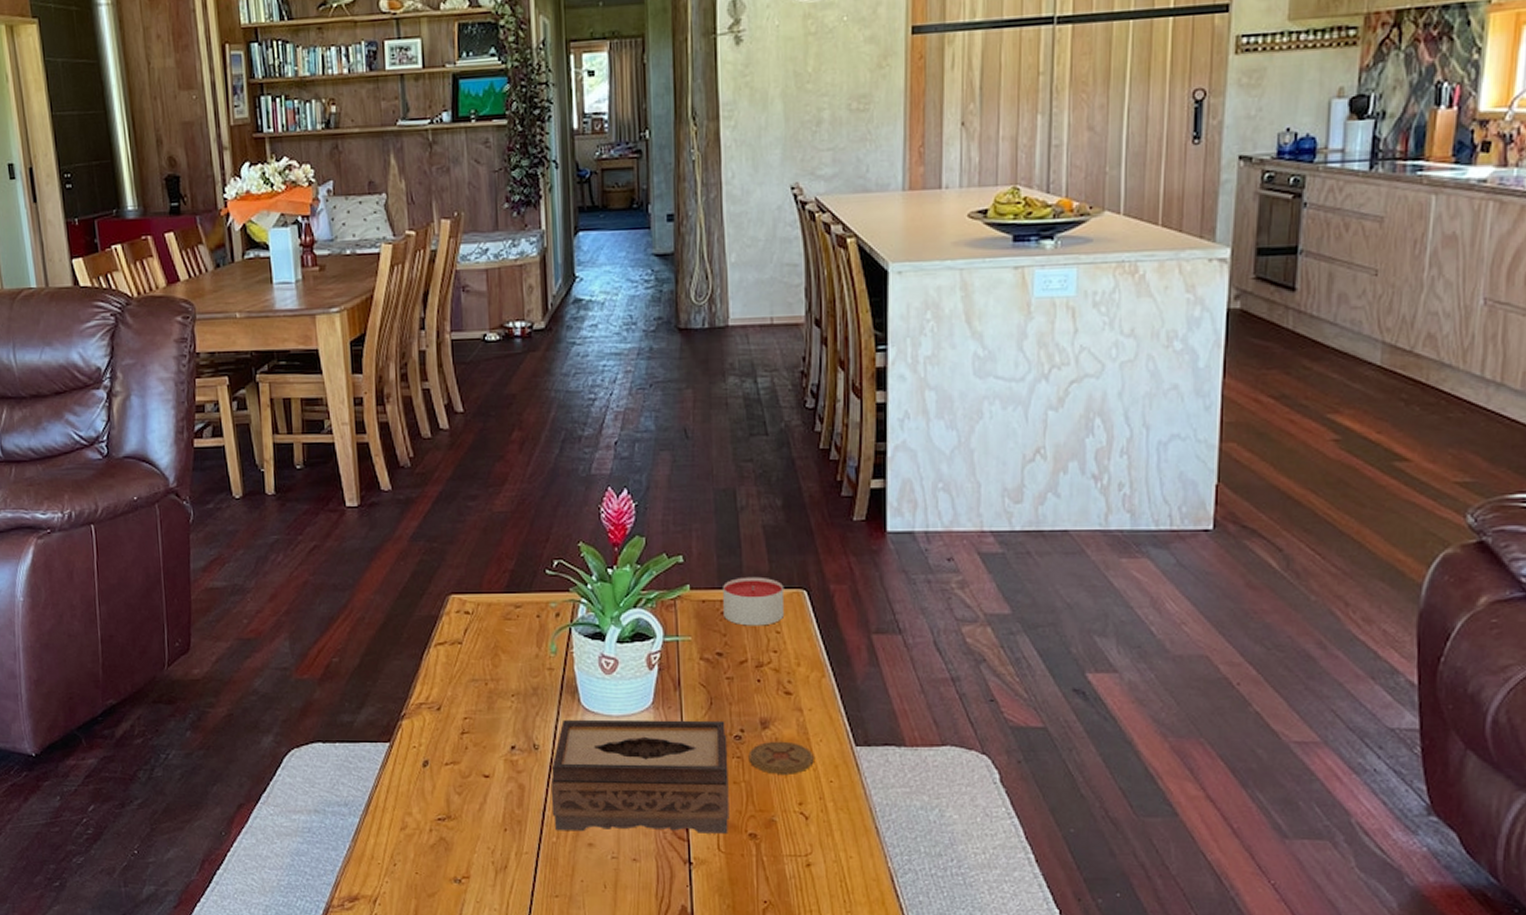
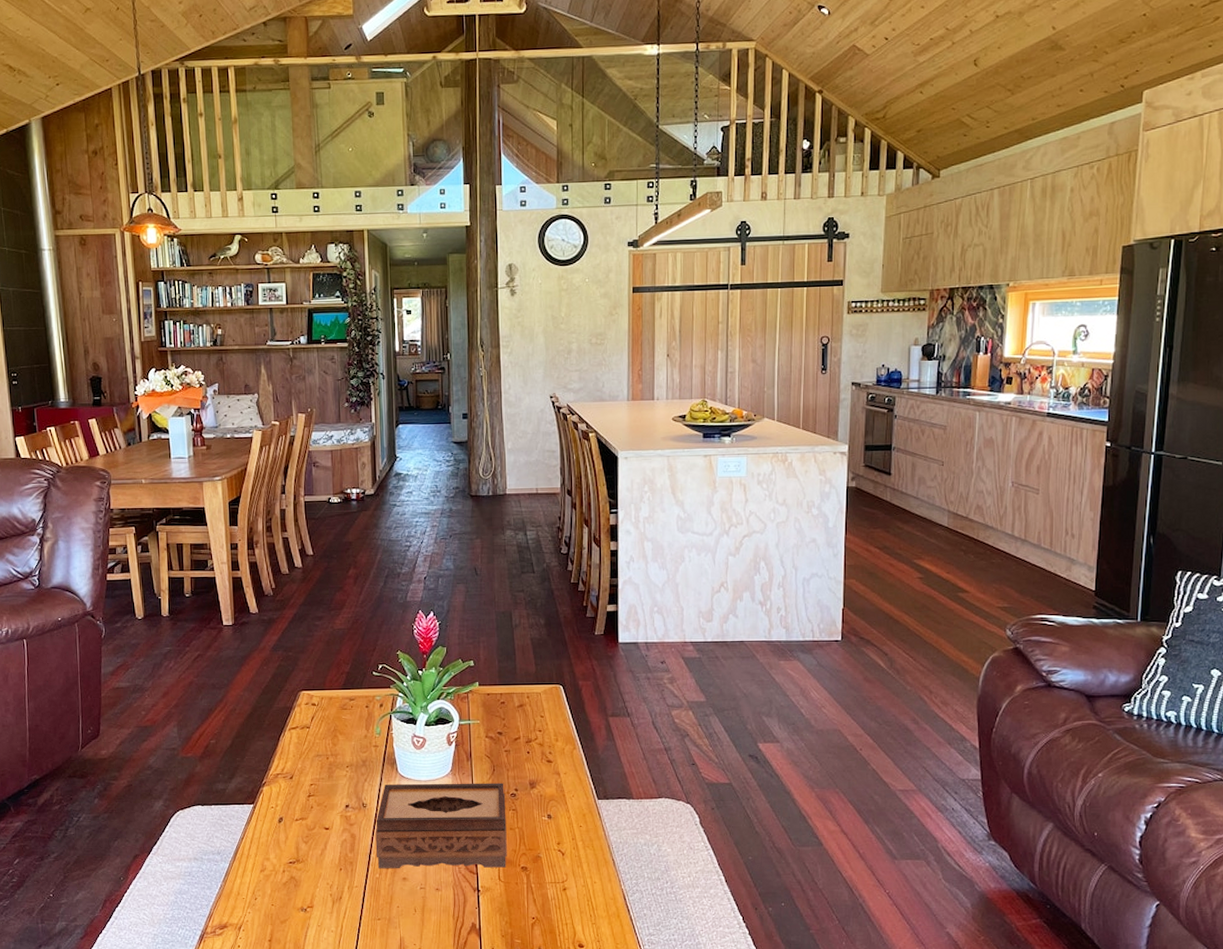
candle: present [723,576,785,626] -> none [502,676,547,712]
coaster: present [748,741,814,774] -> none [521,797,568,822]

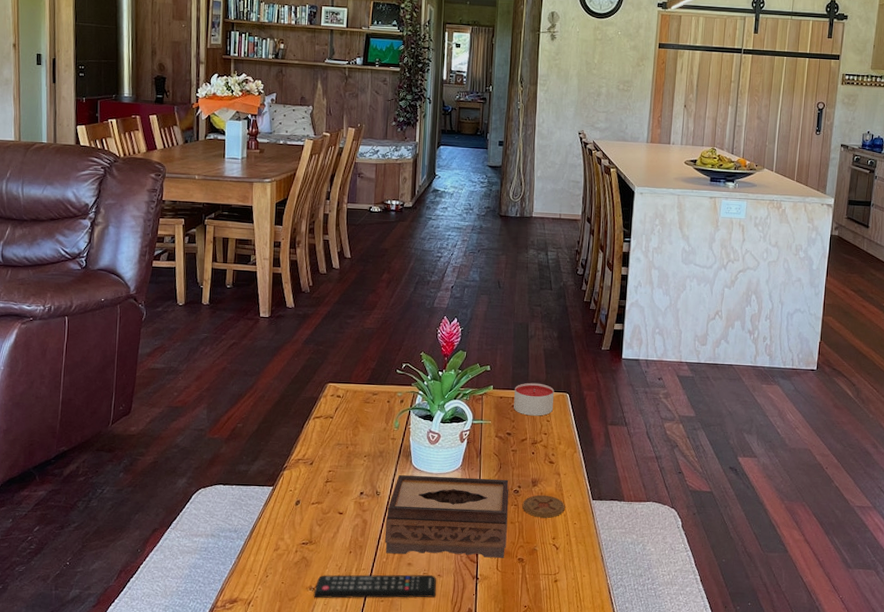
remote control: none [305,889,435,920] -> present [313,574,436,598]
candle: none [502,676,547,712] -> present [514,382,555,416]
coaster: none [521,797,568,822] -> present [522,494,565,518]

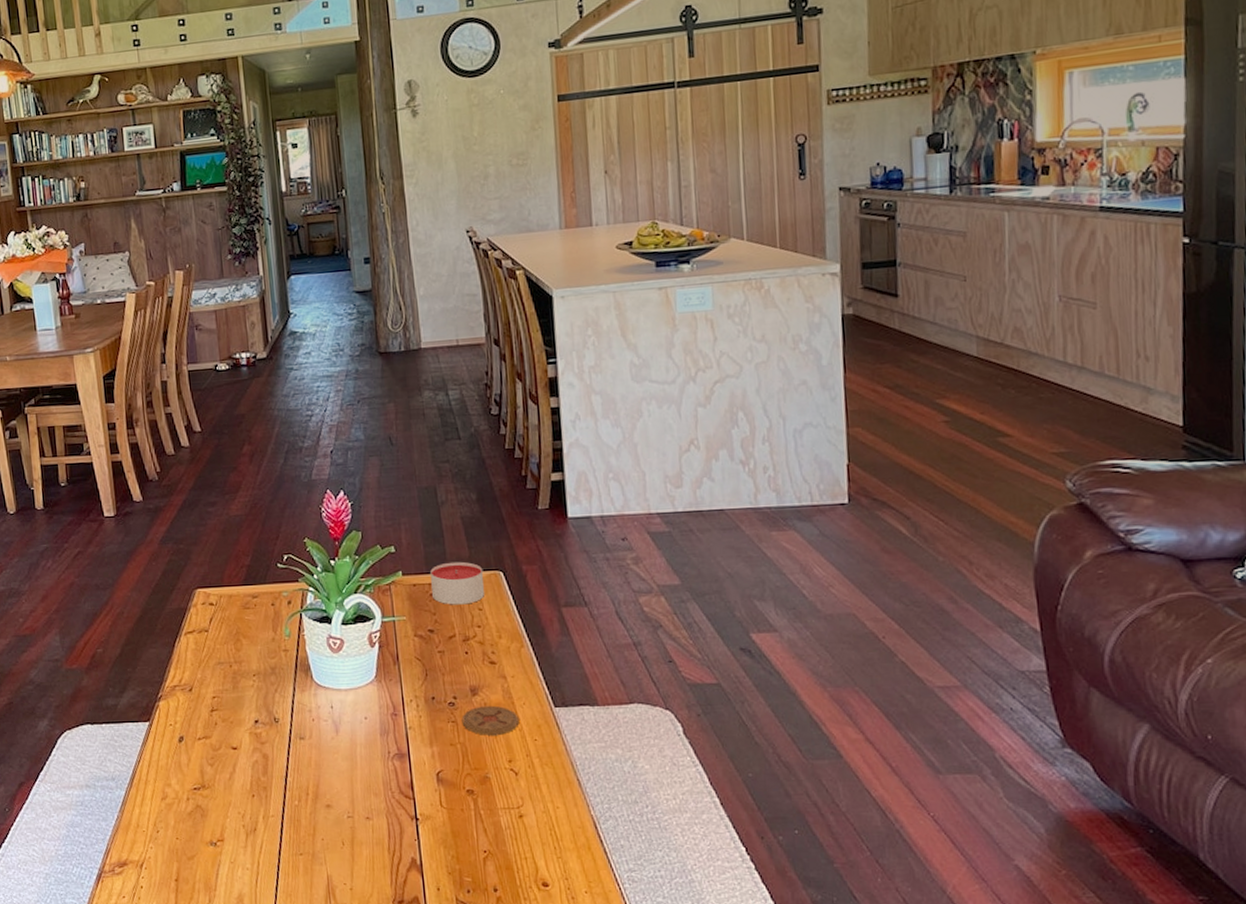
remote control: present [313,574,436,598] -> none [216,818,367,855]
tissue box: present [384,475,509,558] -> none [290,689,449,795]

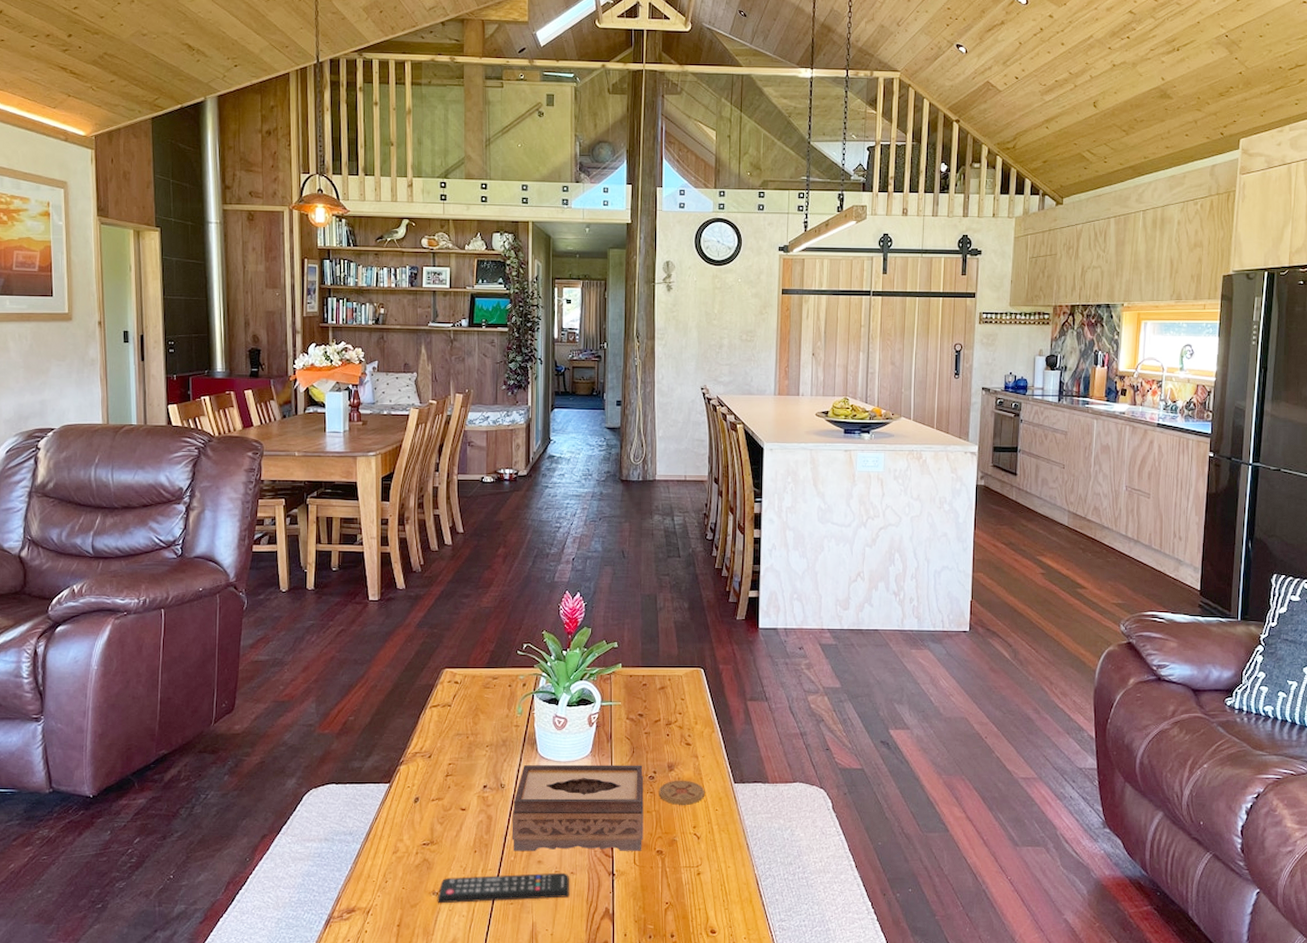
remote control: none [216,818,367,855] -> present [437,872,569,904]
tissue box: none [290,689,449,795] -> present [512,764,644,852]
candle: present [430,561,484,605] -> none [645,658,688,695]

